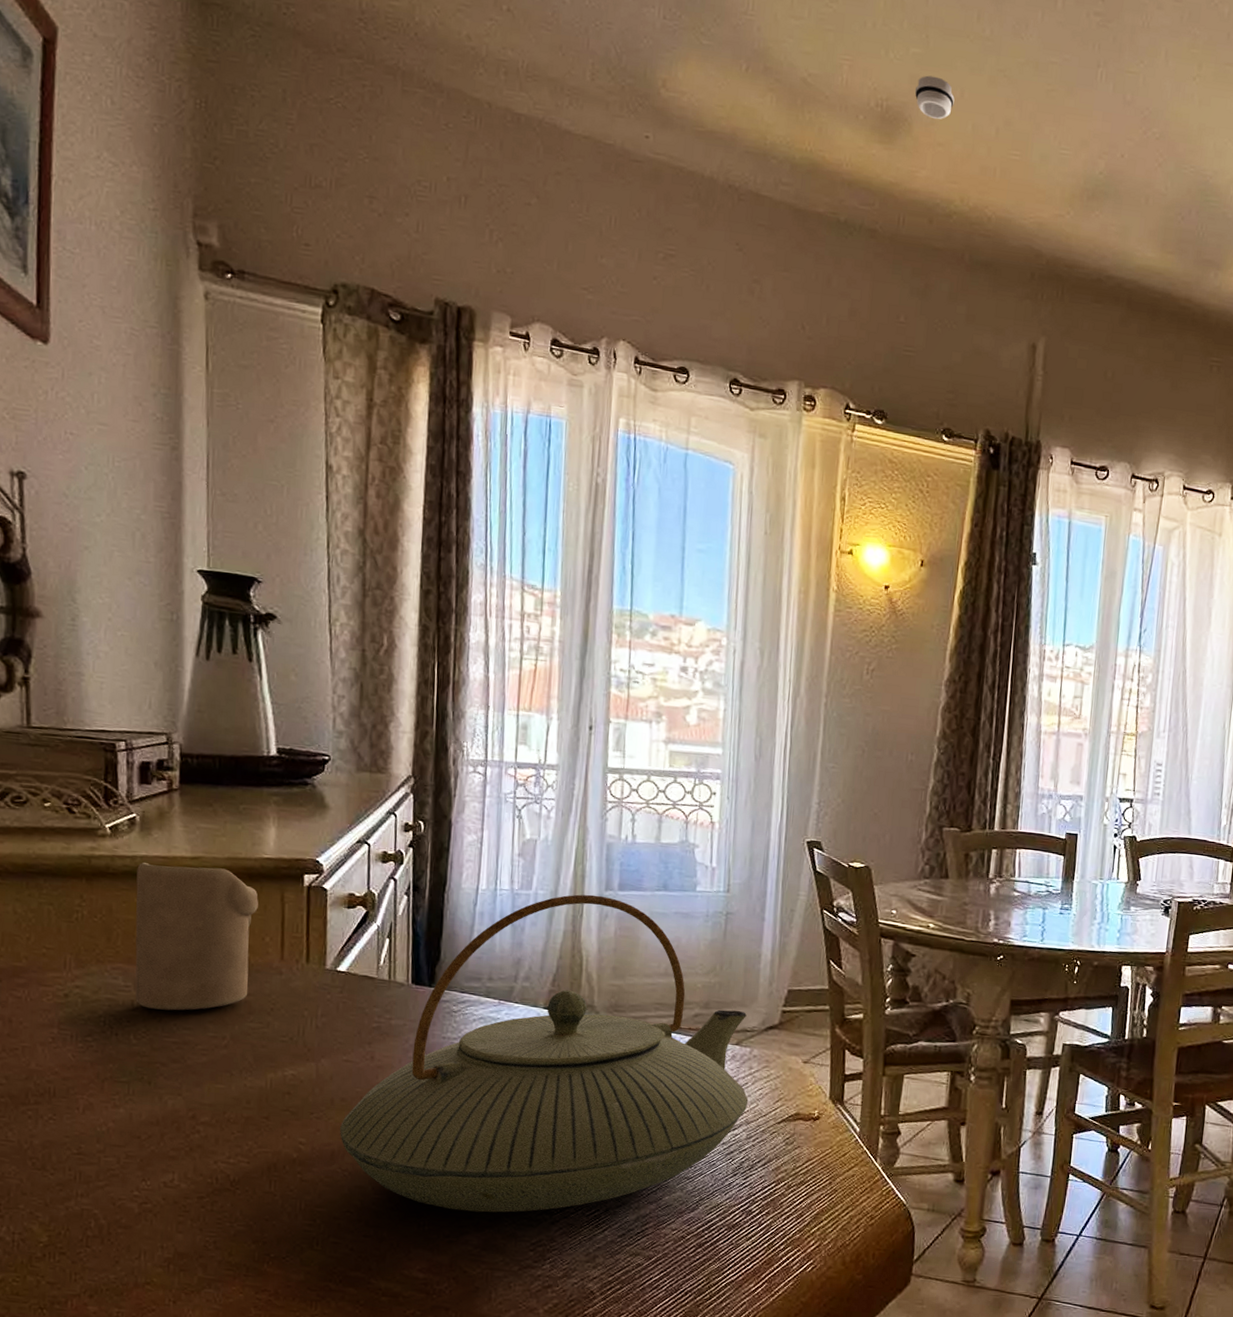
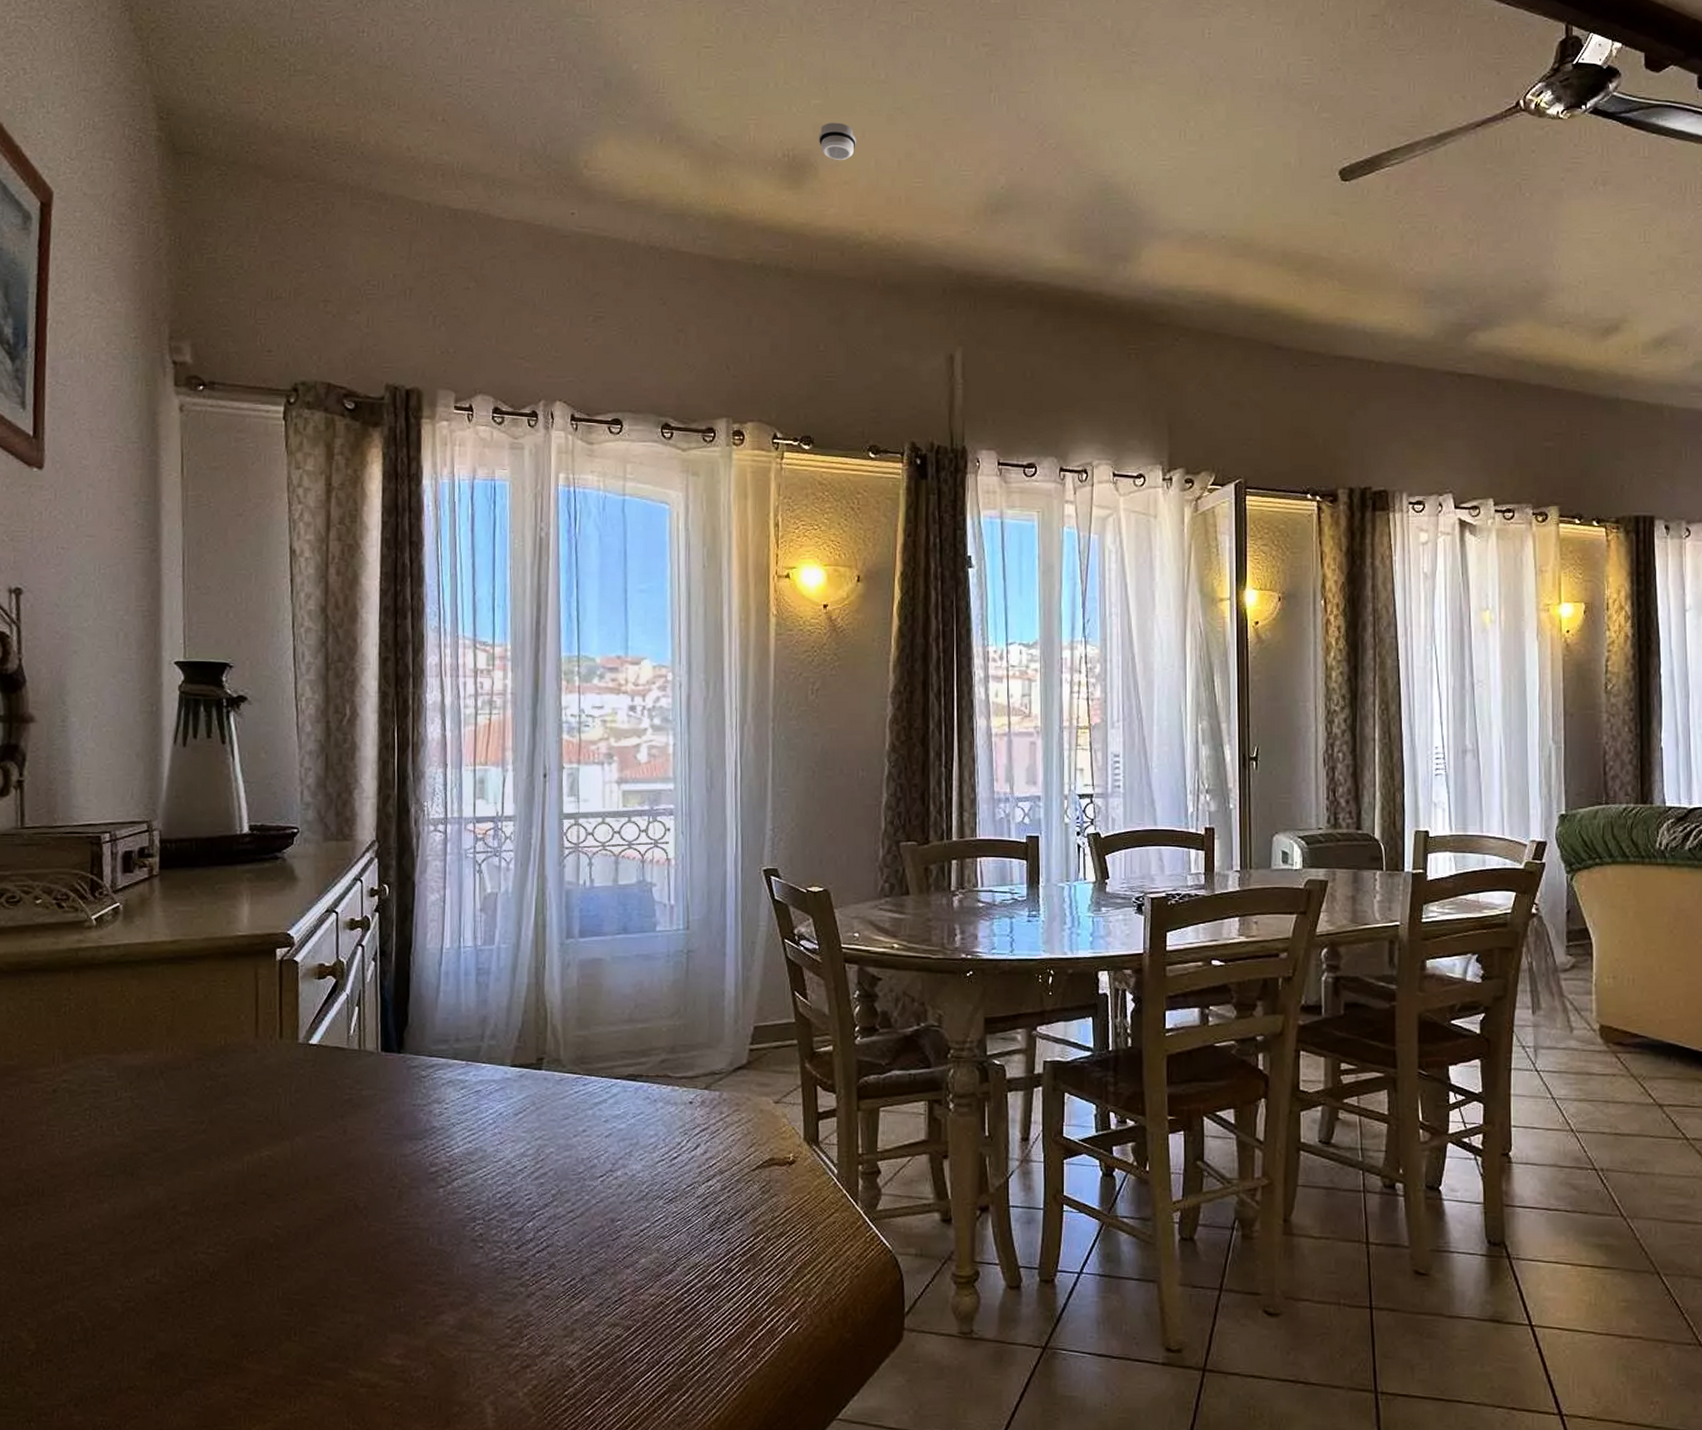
candle: present [135,862,259,1011] -> none [118,950,234,1098]
teapot: present [340,894,749,1213] -> none [315,944,721,1289]

